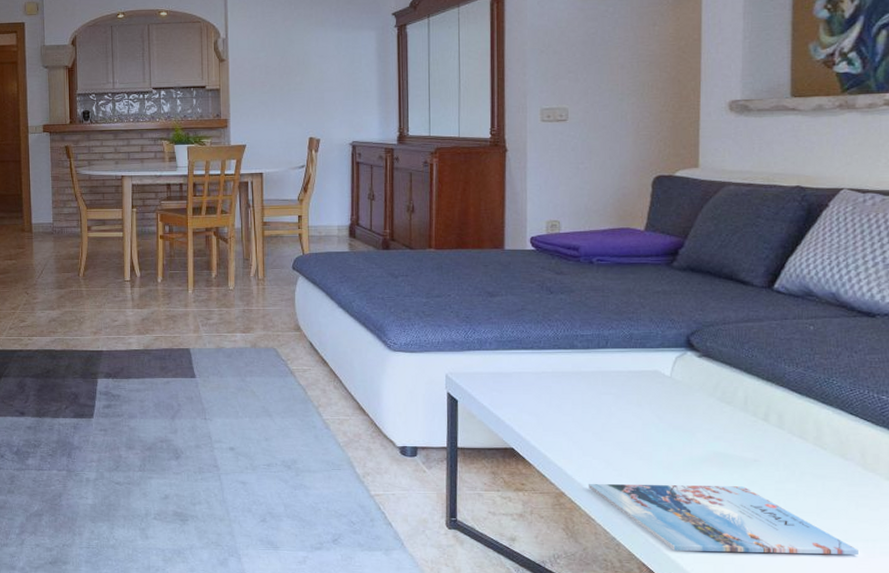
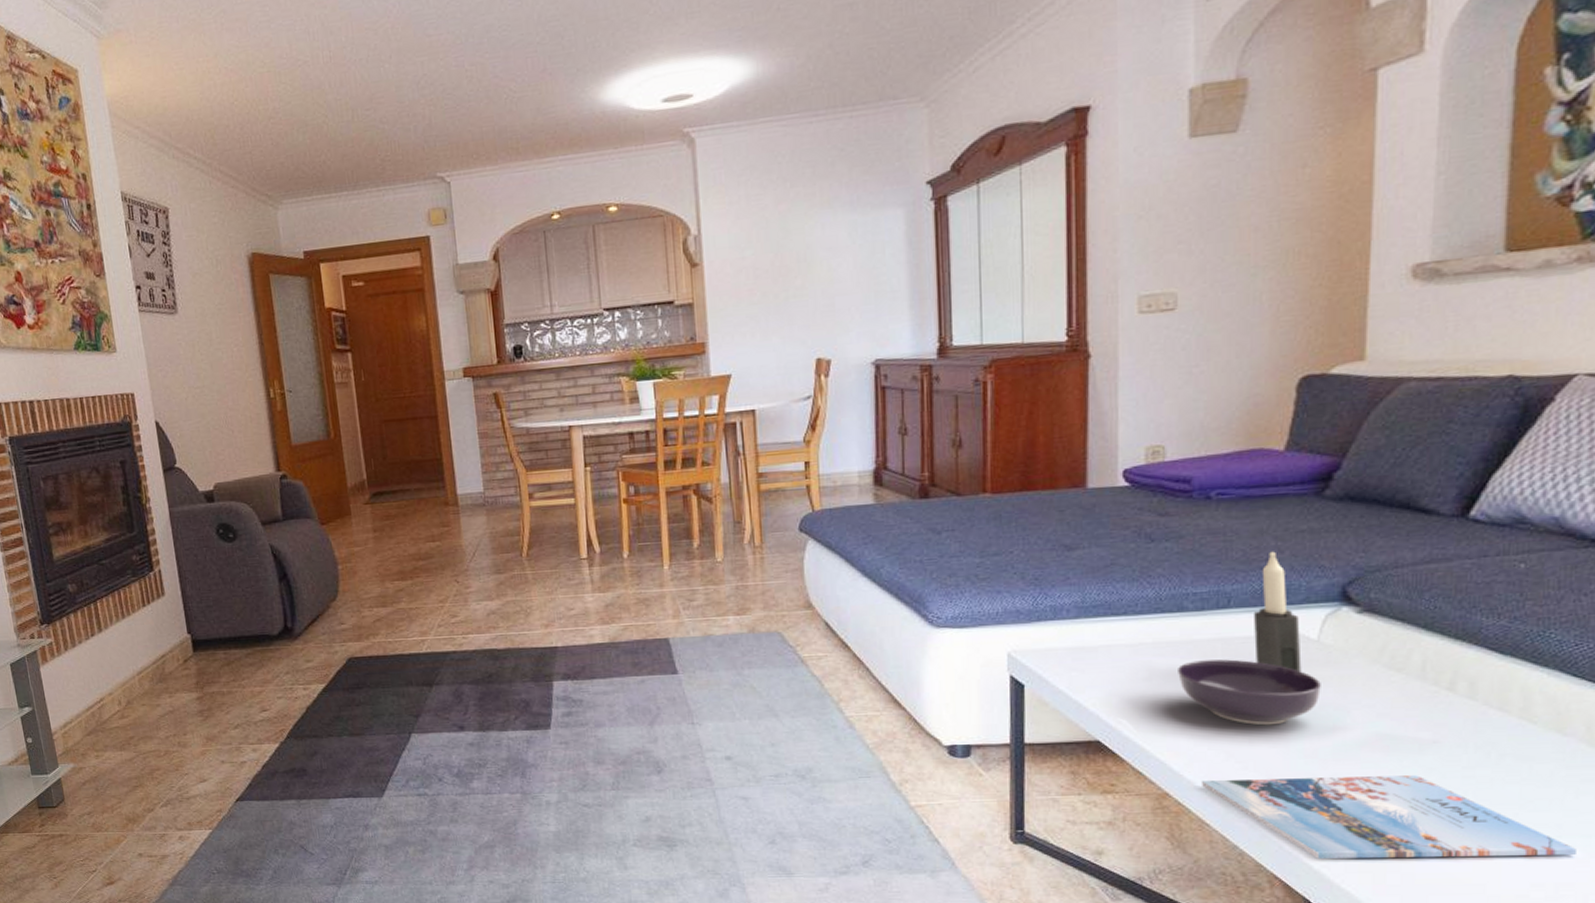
bowl: none [570,388,673,442] -> present [1178,659,1321,726]
candle: none [624,306,659,401] -> present [1253,551,1302,673]

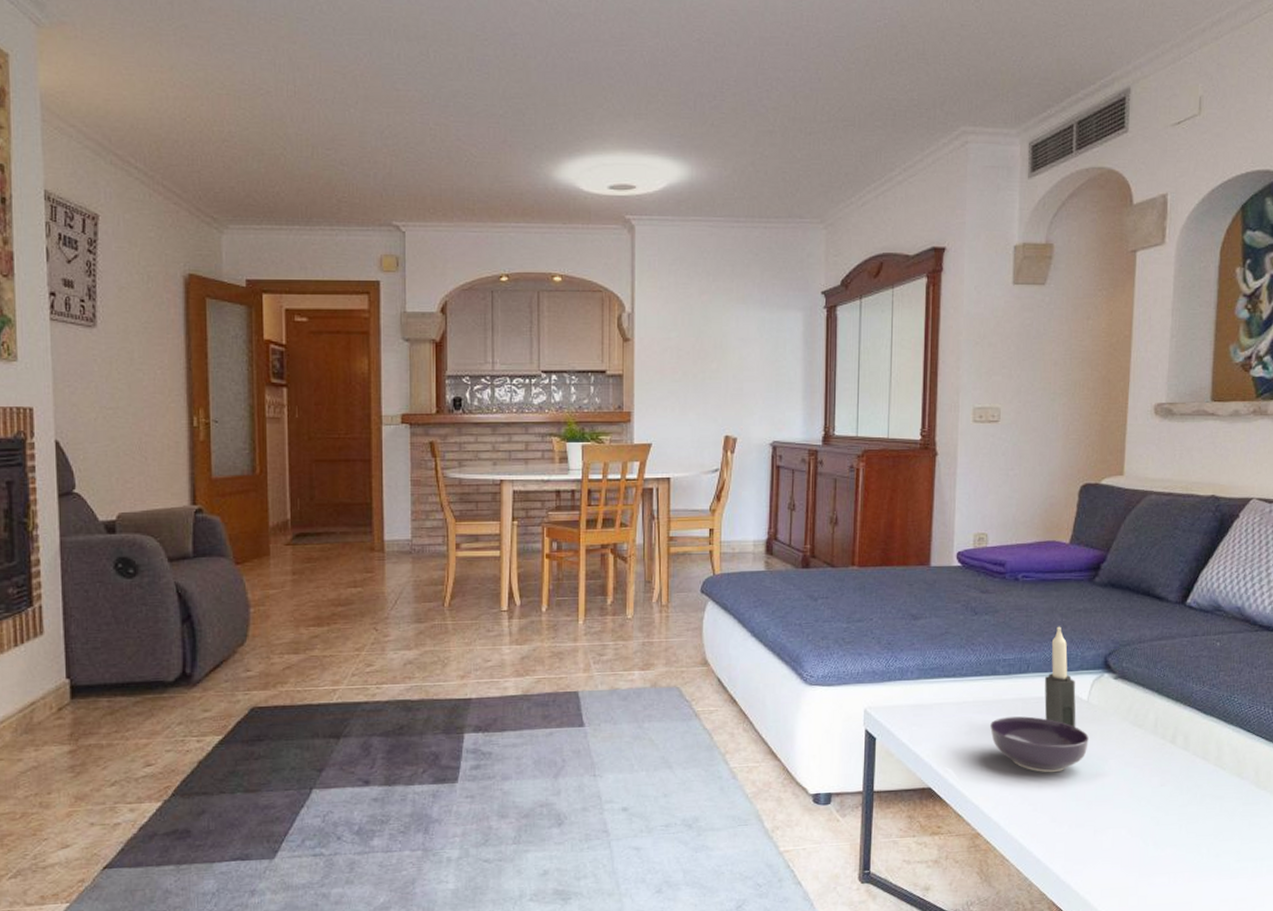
magazine: present [1202,775,1576,859] -> none [1004,813,1248,886]

